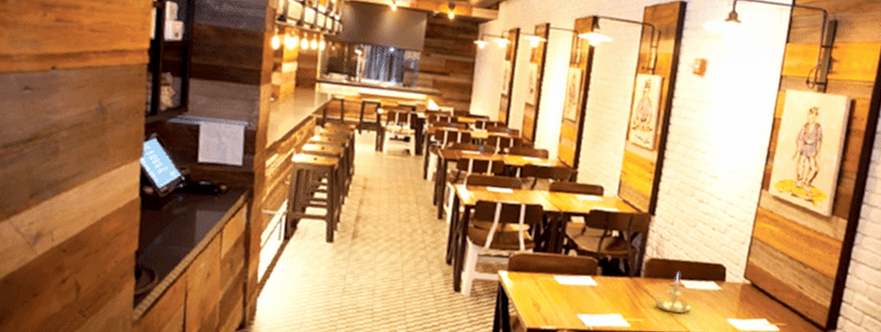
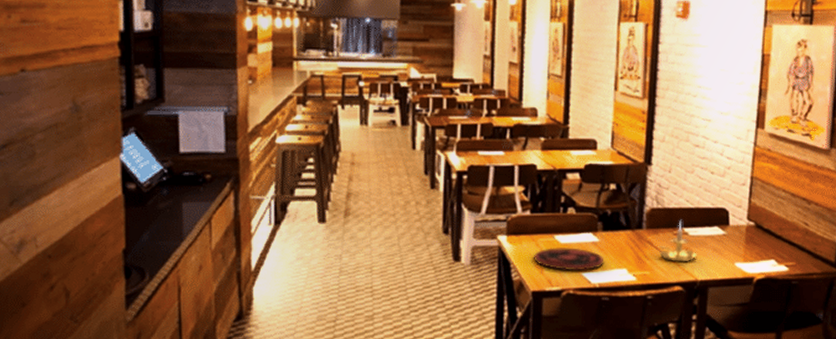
plate: none [532,287,601,312] -> present [534,248,604,271]

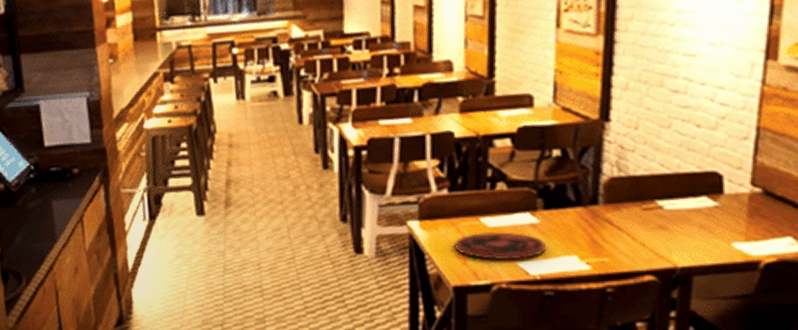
candle holder: present [657,219,697,262] -> none [619,189,676,245]

